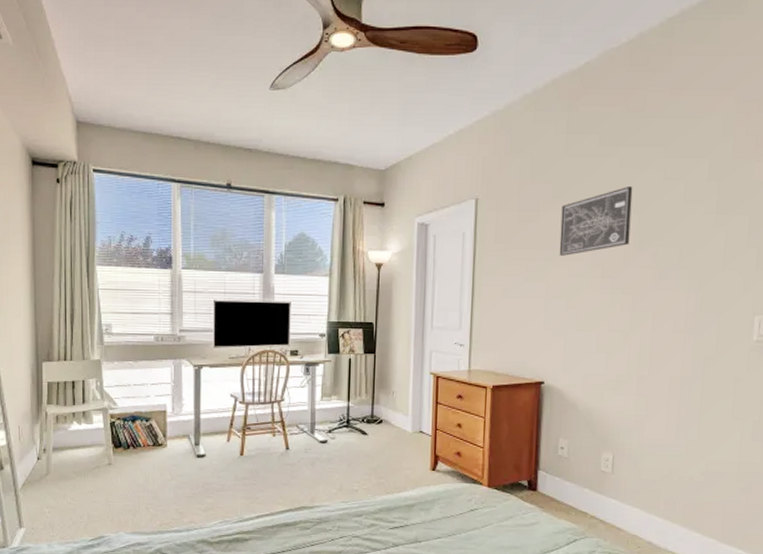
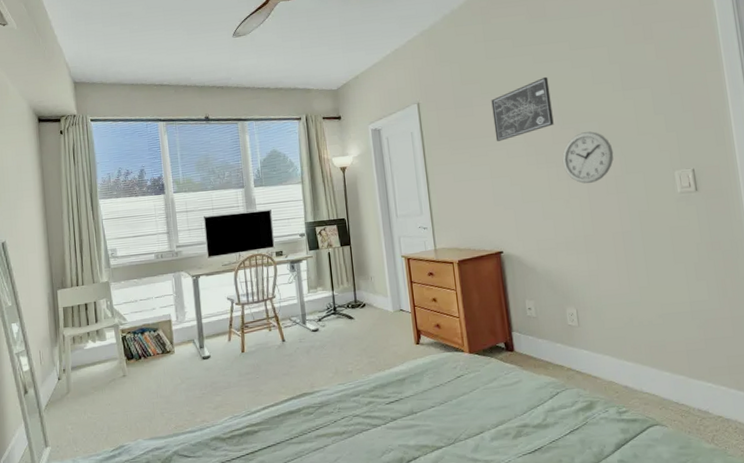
wall clock: none [630,258,691,317] -> present [562,131,614,184]

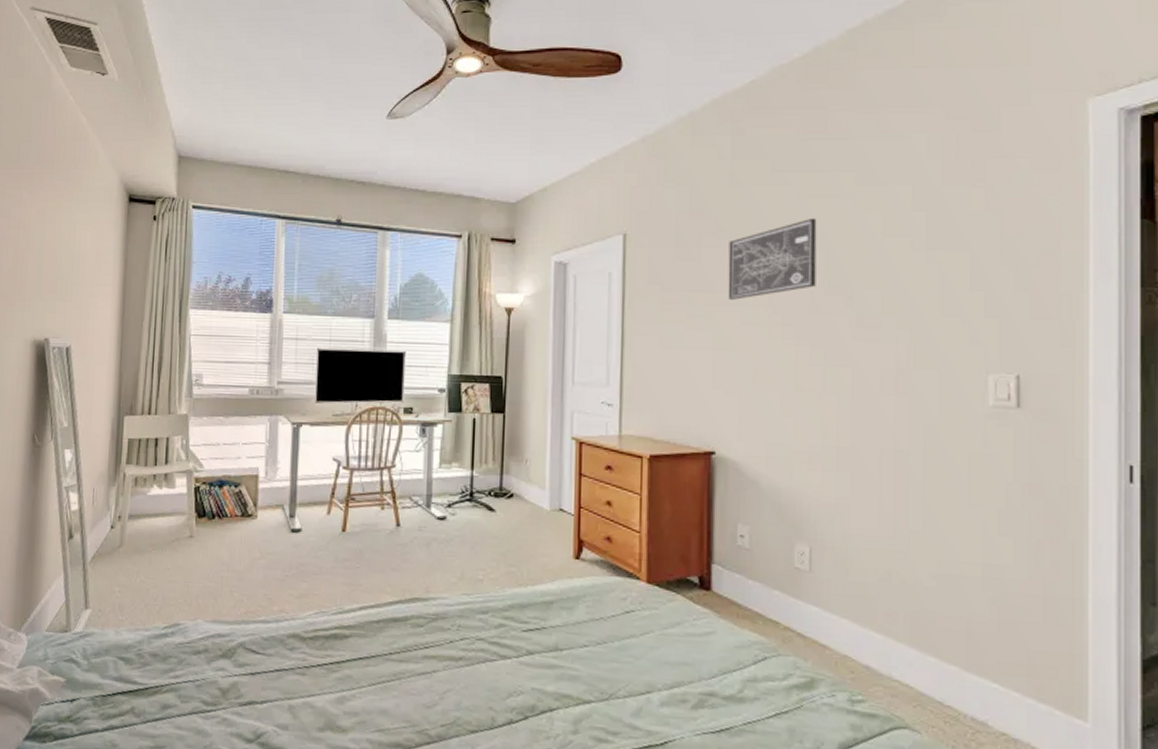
wall clock: present [562,131,614,184] -> none [820,302,899,375]

